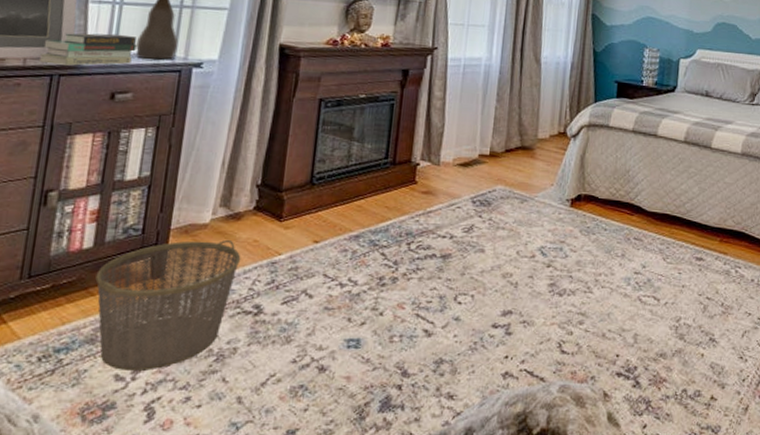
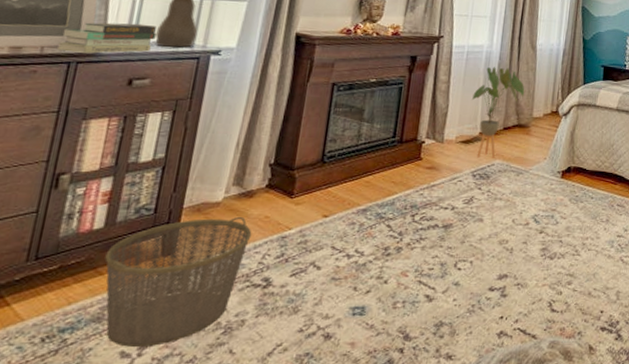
house plant: none [470,82,529,183] -> present [472,67,525,158]

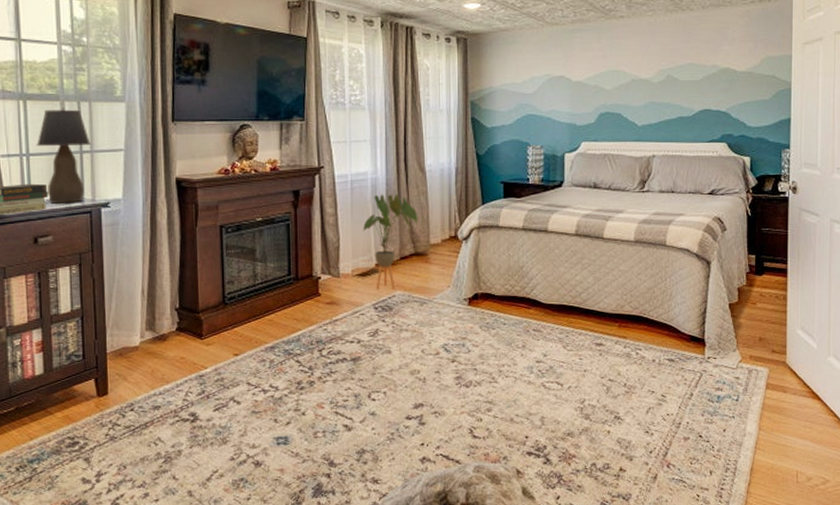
basket: present [105,216,252,347] -> none [51,358,172,474]

